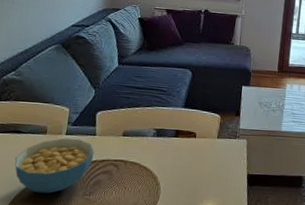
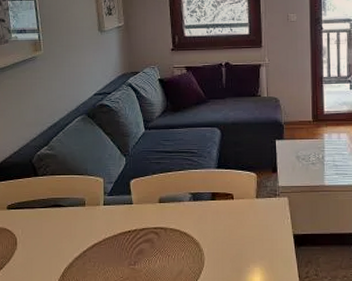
cereal bowl: present [15,138,94,194] -> none [59,209,133,265]

